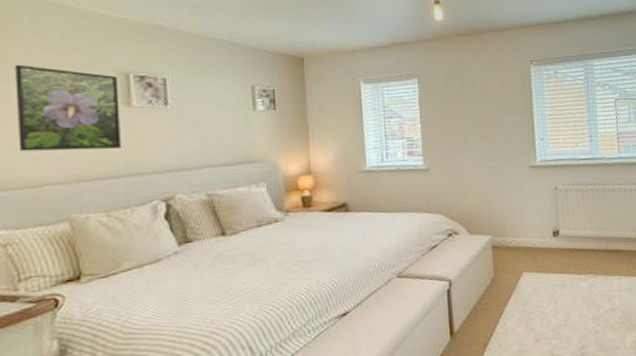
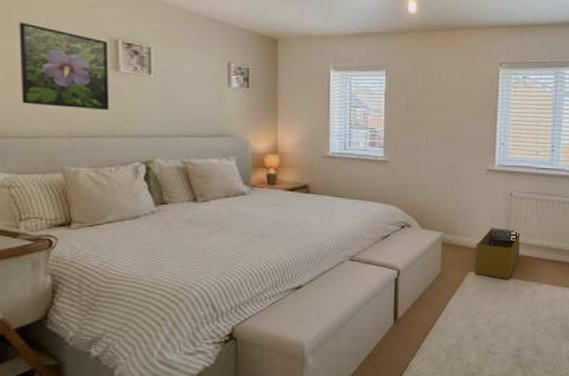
architectural model: none [527,223,572,276] -> present [475,227,520,280]

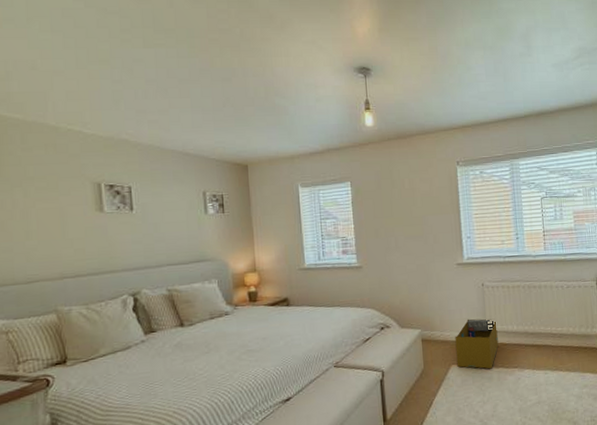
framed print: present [19,22,109,111] -> none [10,177,96,252]

